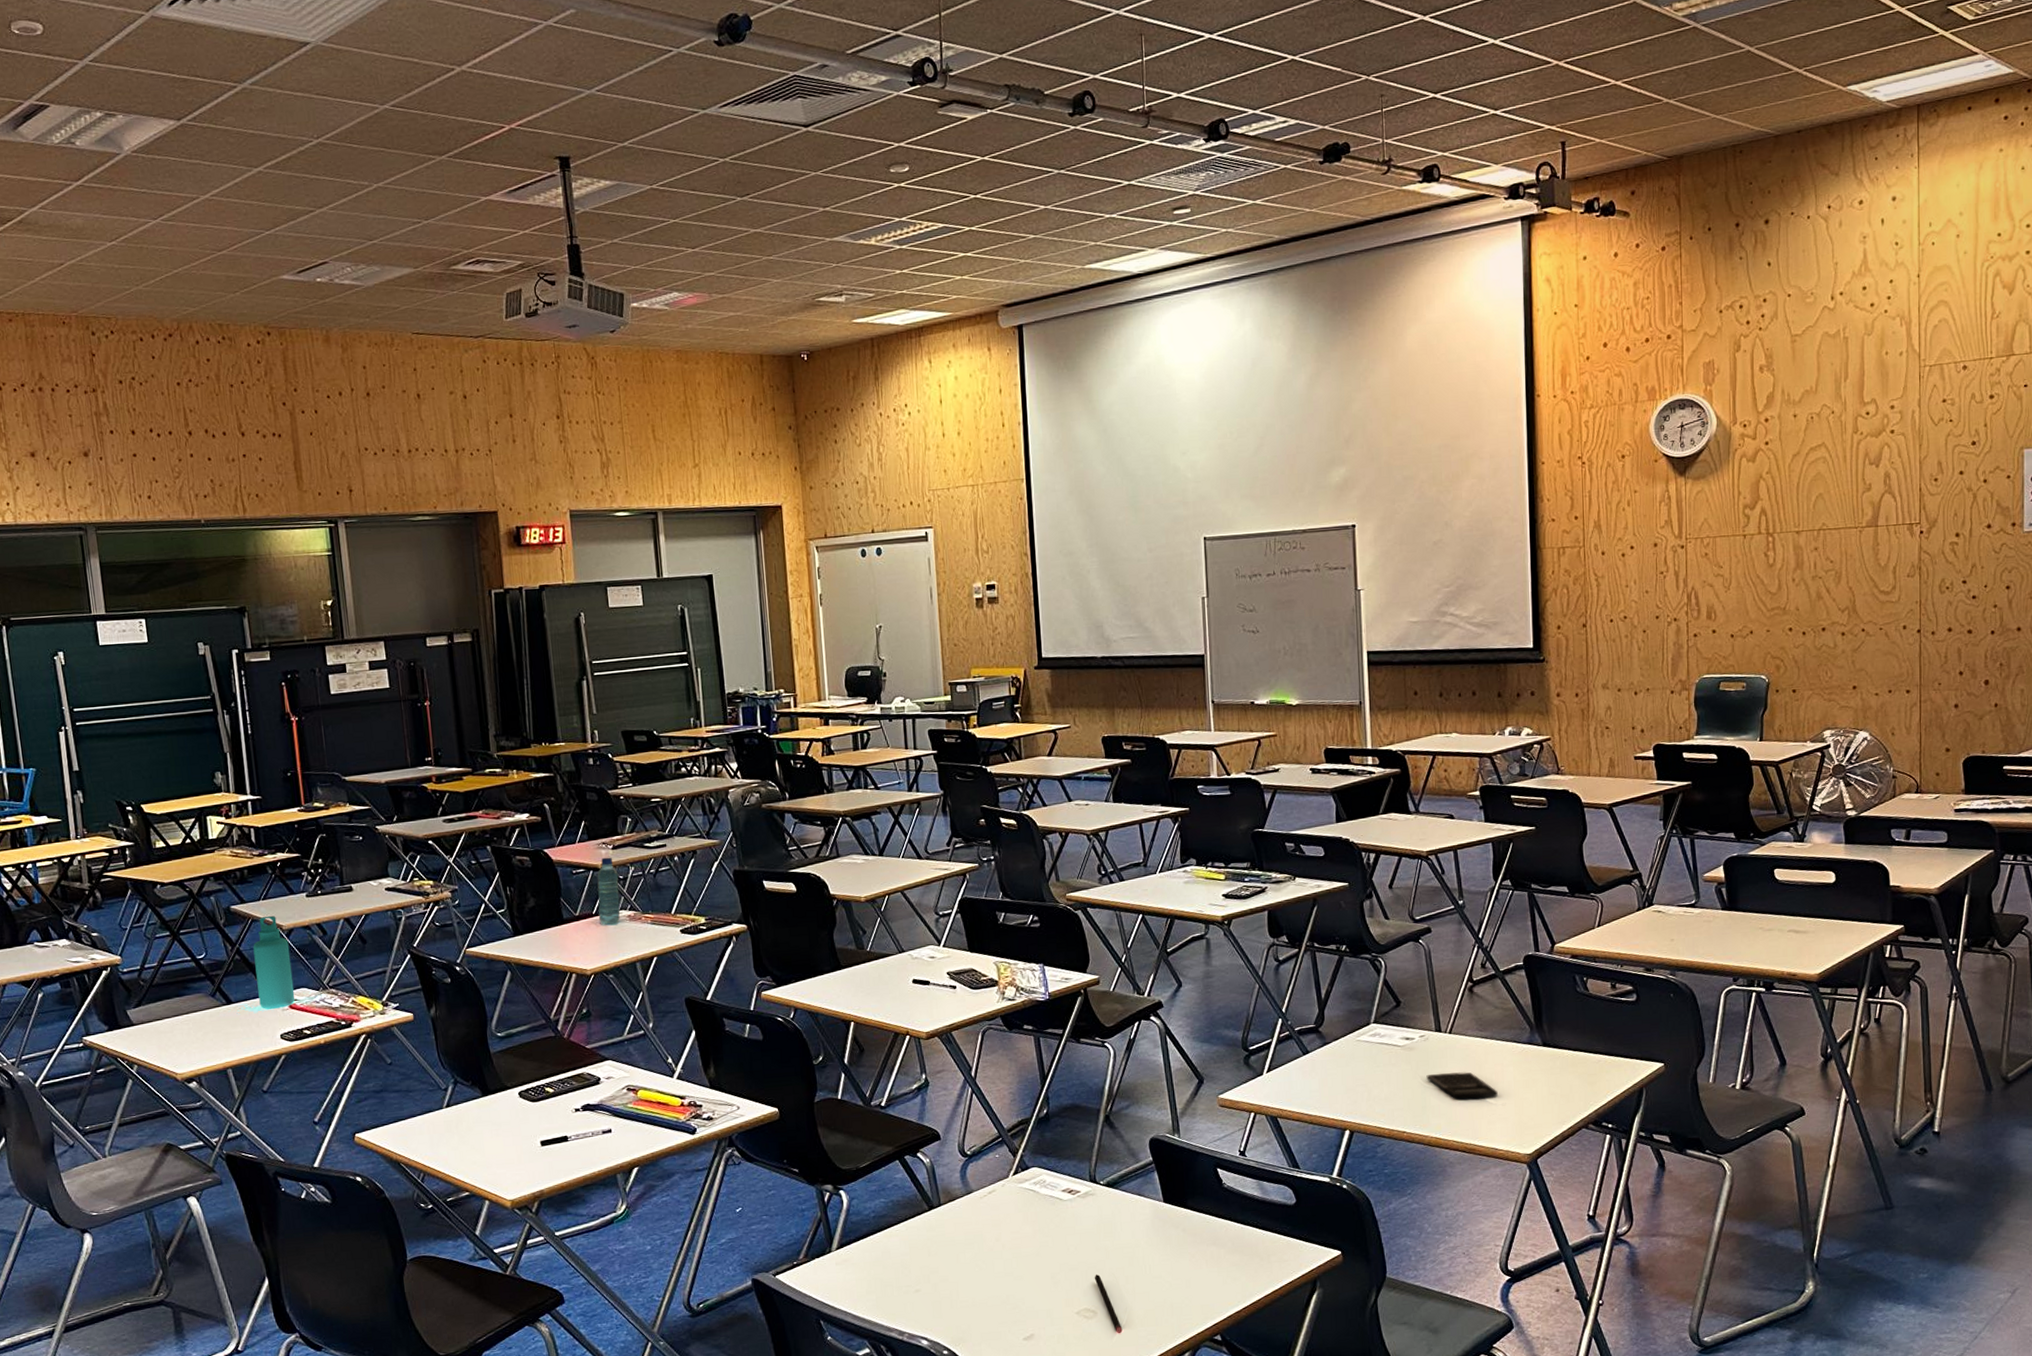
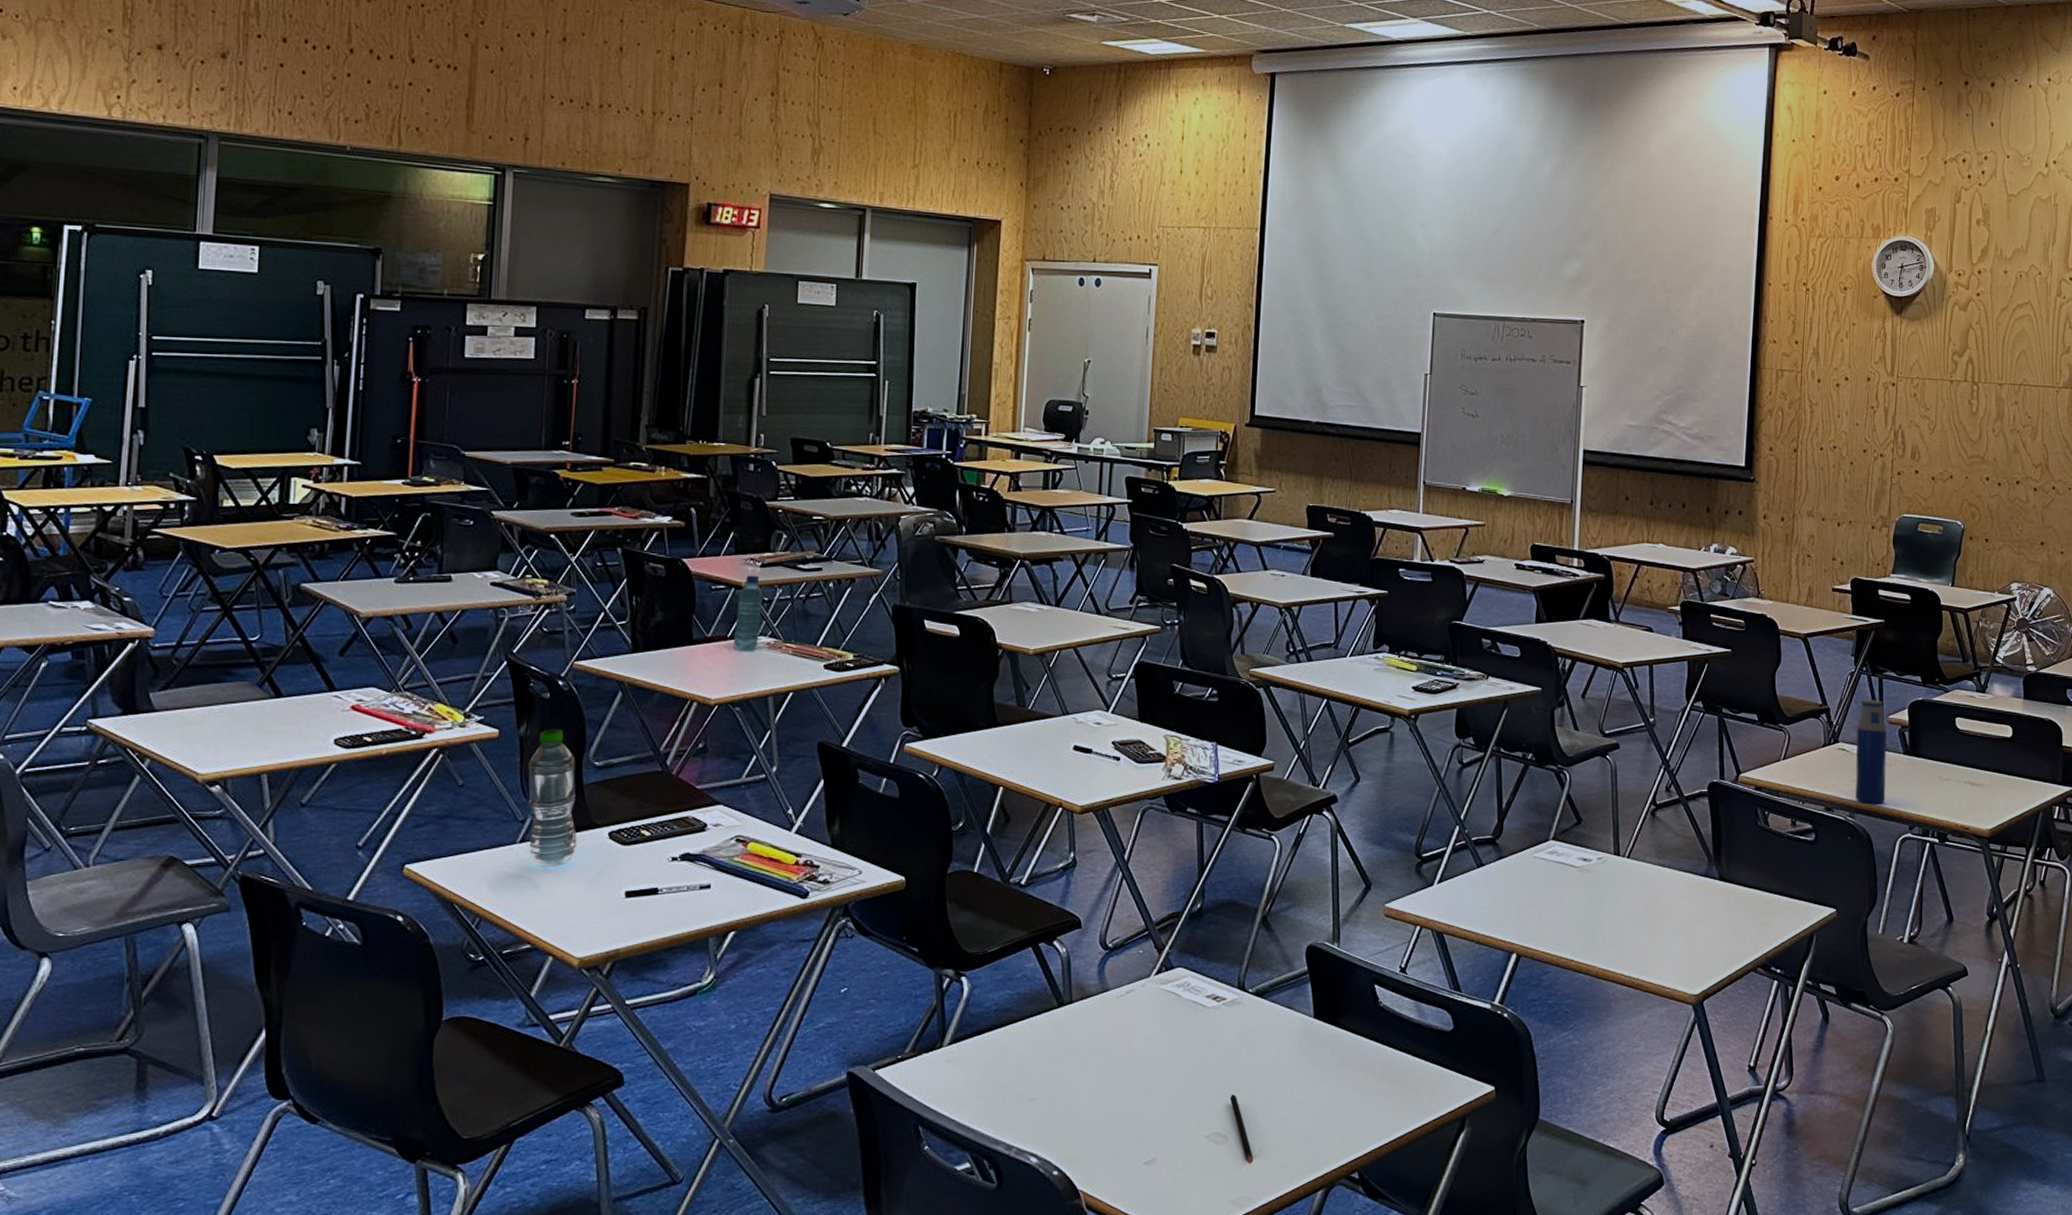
water bottle: present [253,915,295,1009] -> none [316,599,364,708]
water bottle: none [442,1008,495,1127] -> present [528,729,578,867]
calculator: present [1426,1072,1498,1099] -> none [1600,899,1670,931]
water bottle: none [1671,860,1706,961] -> present [1855,699,1887,804]

